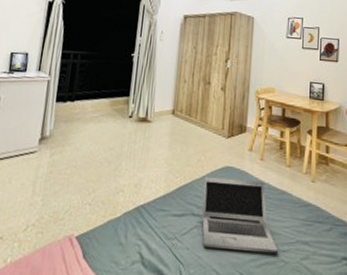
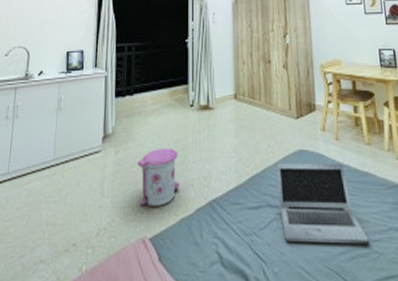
trash can: none [70,154,112,208] -> present [137,147,180,206]

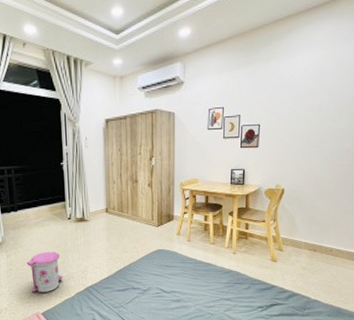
laptop: present [277,162,369,245] -> none [140,257,205,310]

